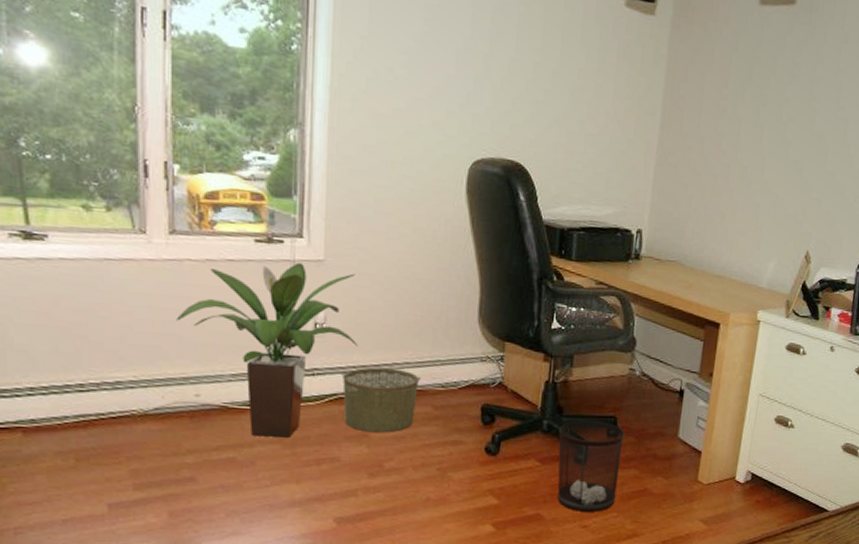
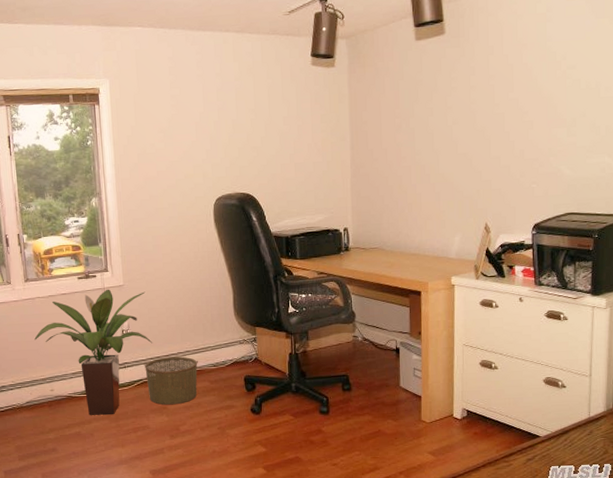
waste bin: present [557,420,625,512] -> none [305,380,357,453]

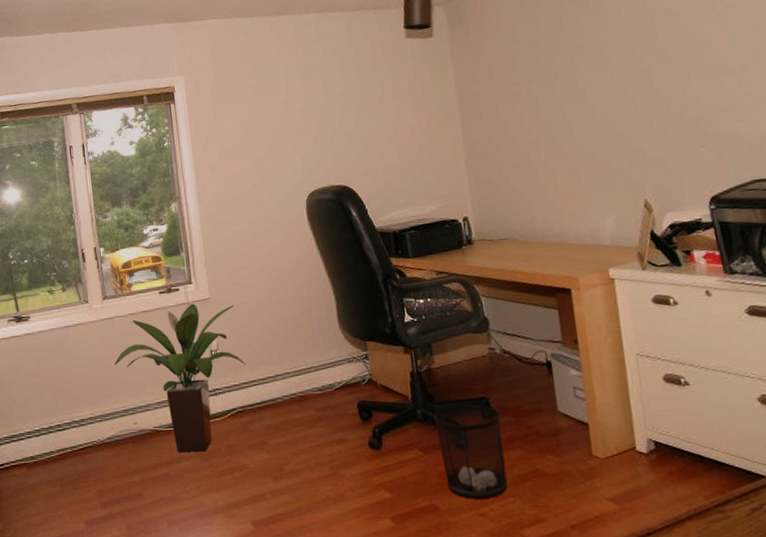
basket: present [143,356,199,405] -> none [237,379,302,440]
waste bin: none [305,380,357,453] -> present [433,404,508,499]

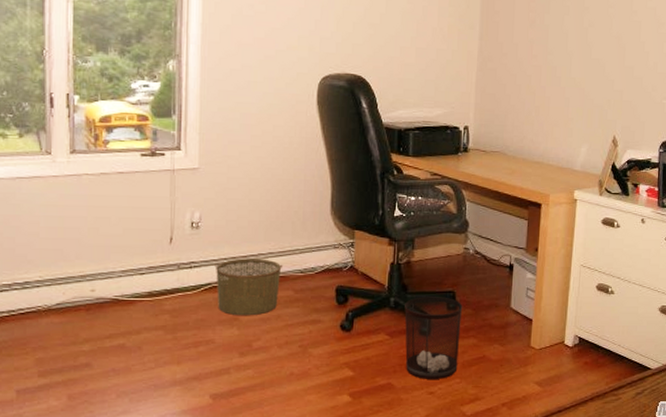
potted plant: present [114,303,247,453] -> none [76,171,229,324]
basket: none [237,379,302,440] -> present [215,258,283,316]

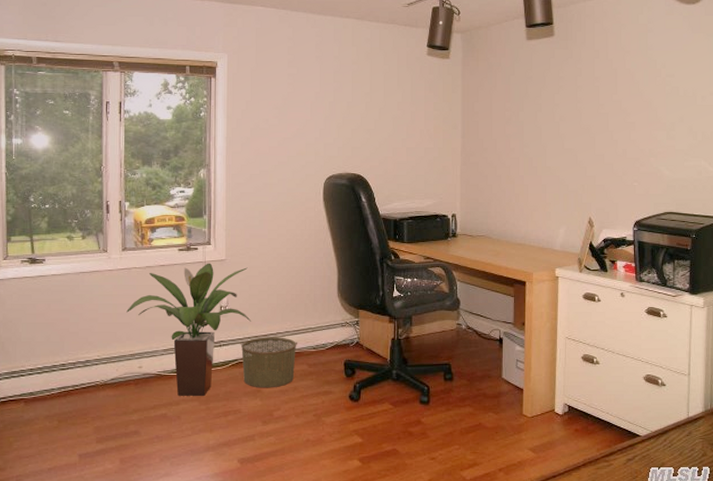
potted plant: none [76,171,229,324] -> present [126,263,252,396]
waste bin: present [404,296,463,379] -> none [406,369,458,445]

